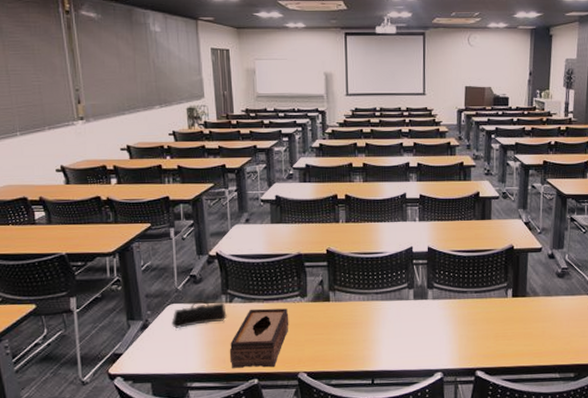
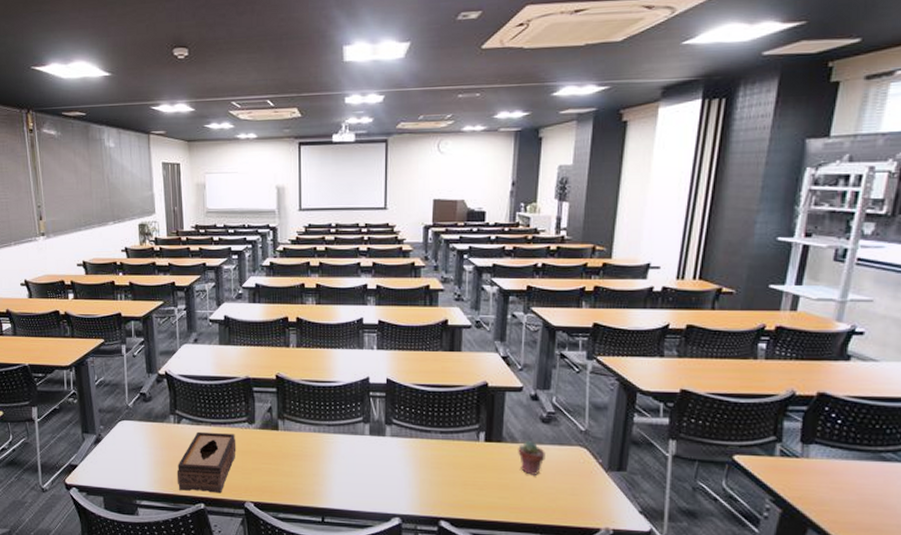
pencil case: present [171,299,227,328] -> none [122,417,175,445]
potted succulent: none [539,293,561,324] -> present [518,440,545,477]

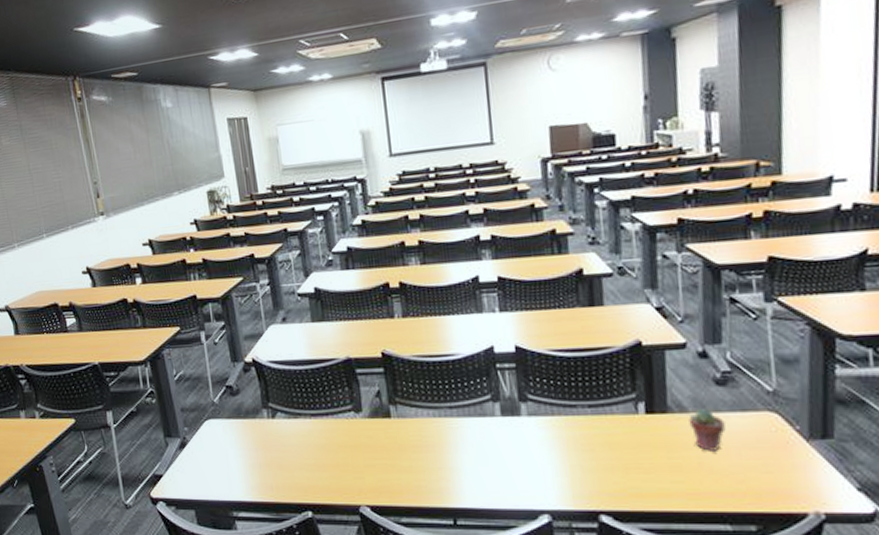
tissue box: present [177,431,236,494] -> none [276,425,344,498]

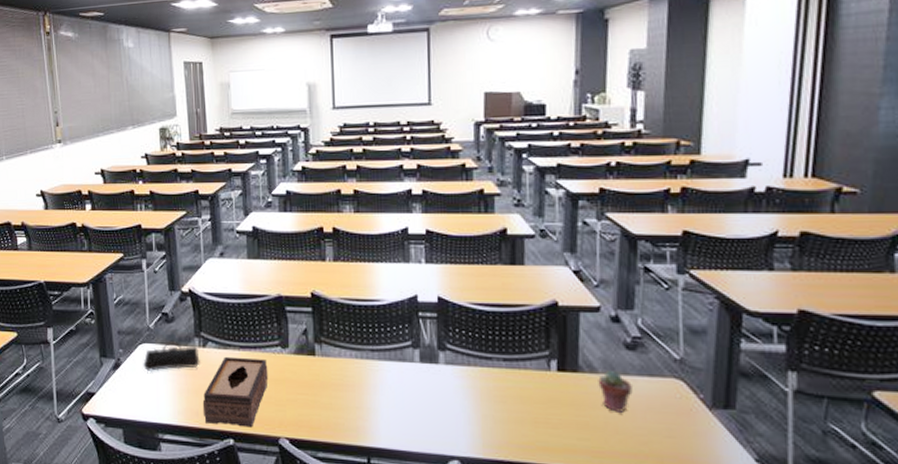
pencil case: none [210,414,271,448] -> present [143,340,200,371]
tissue box: none [276,425,344,498] -> present [202,356,269,428]

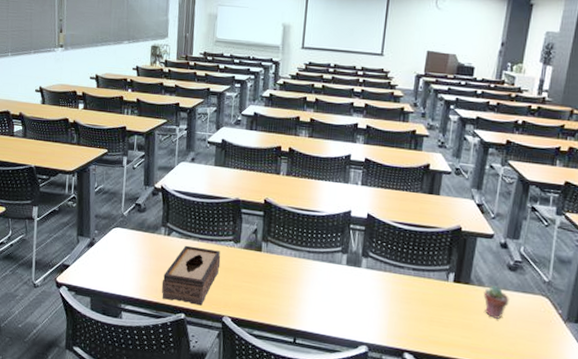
pencil case: present [143,340,200,371] -> none [114,227,164,252]

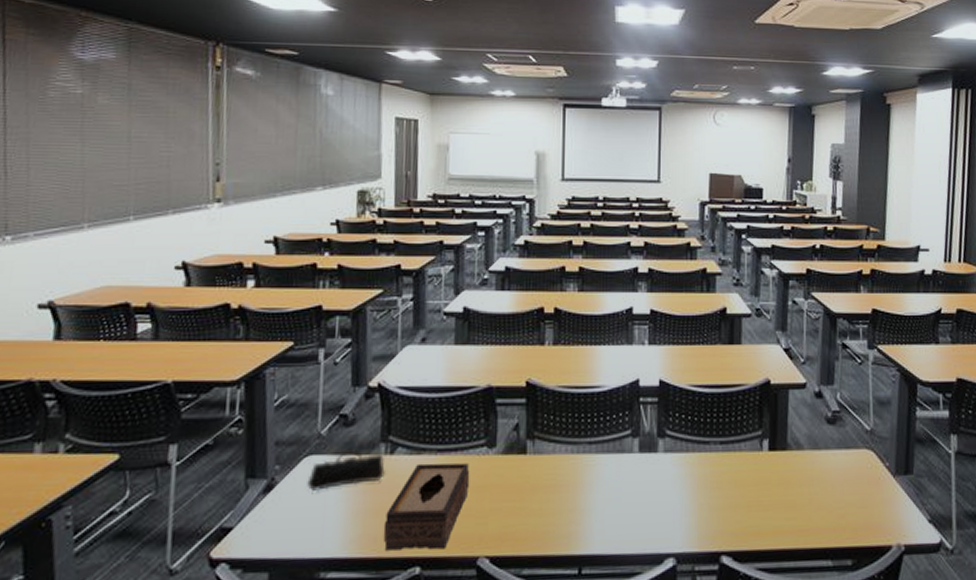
pencil case: none [114,227,164,252] -> present [307,448,385,491]
potted succulent: present [483,285,509,320] -> none [804,445,833,489]

